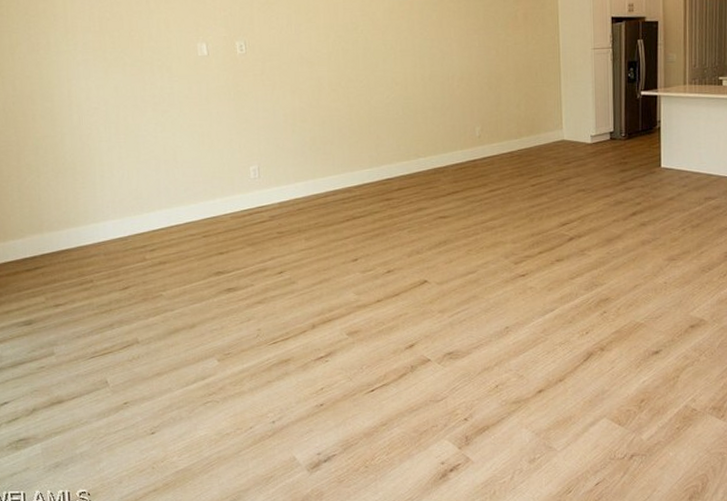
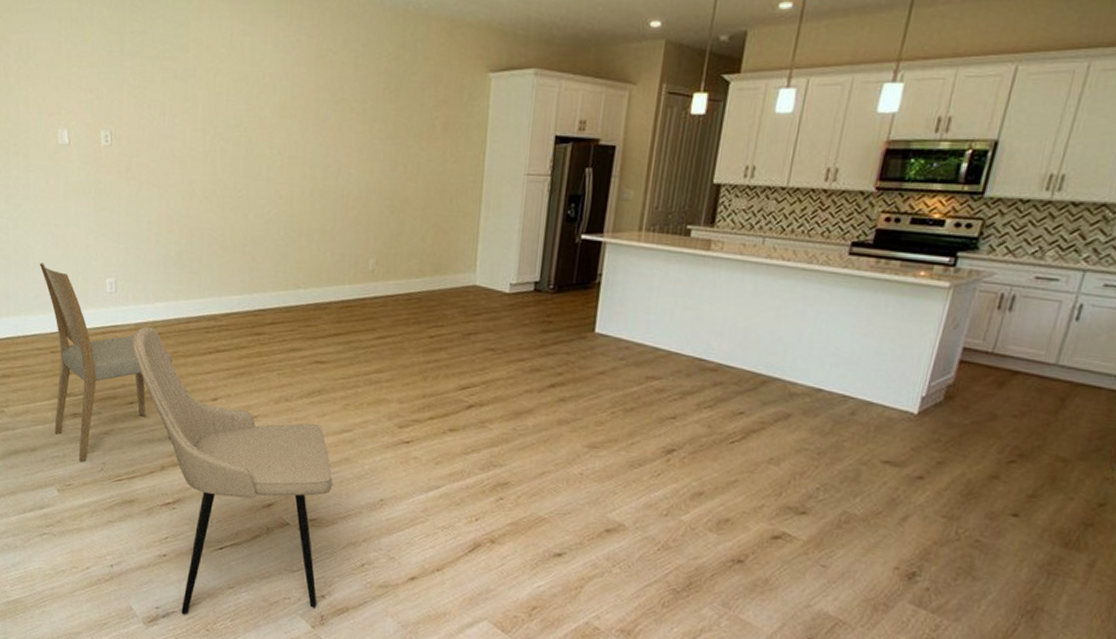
dining chair: none [187,159,319,332] -> present [39,263,172,462]
dining chair: none [277,205,464,457] -> present [132,327,333,615]

